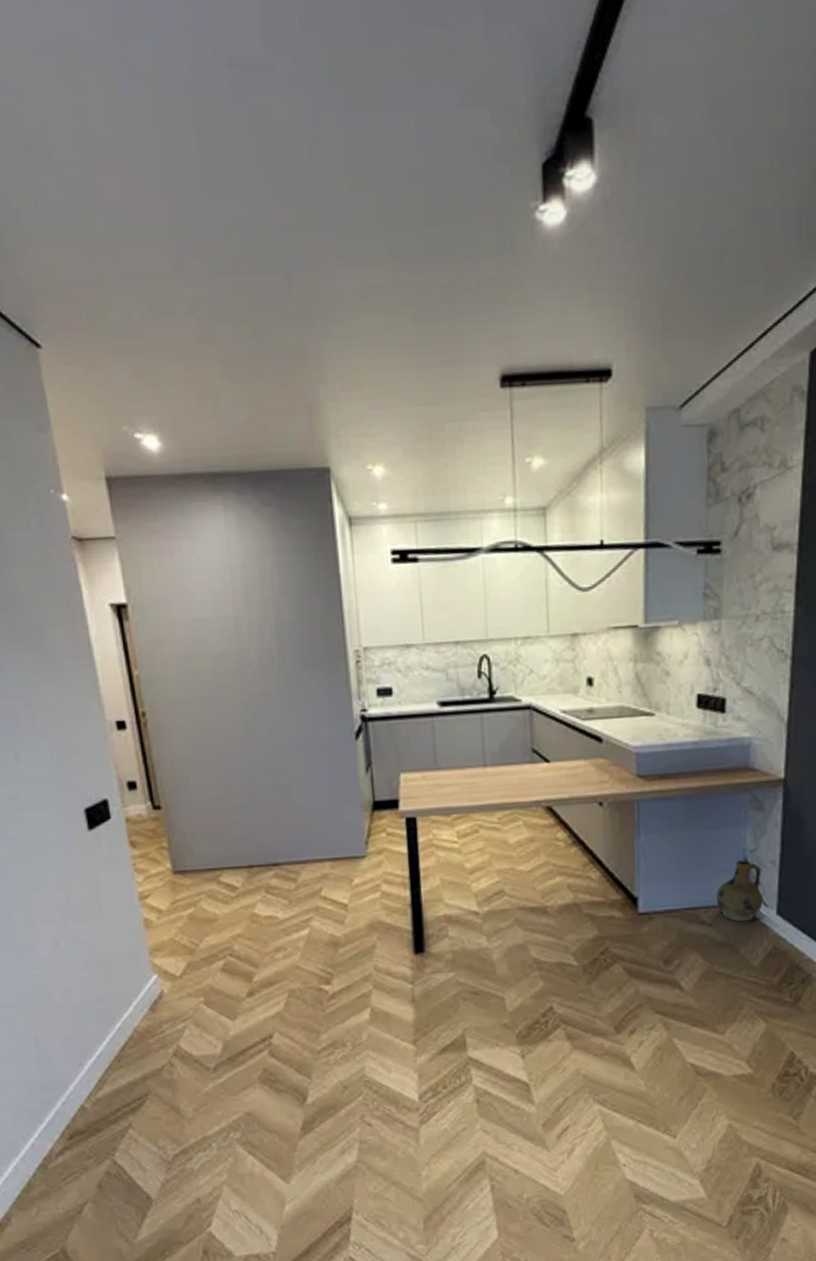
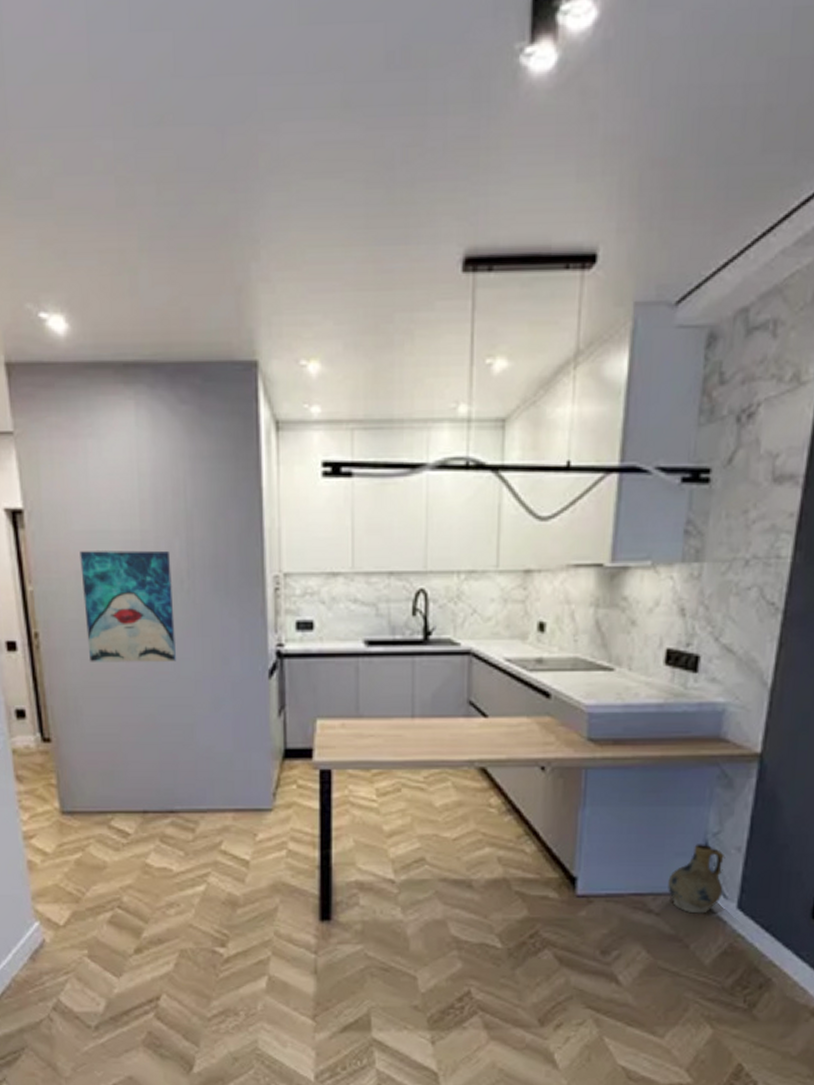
wall art: none [180,633,272,735] -> present [80,550,176,662]

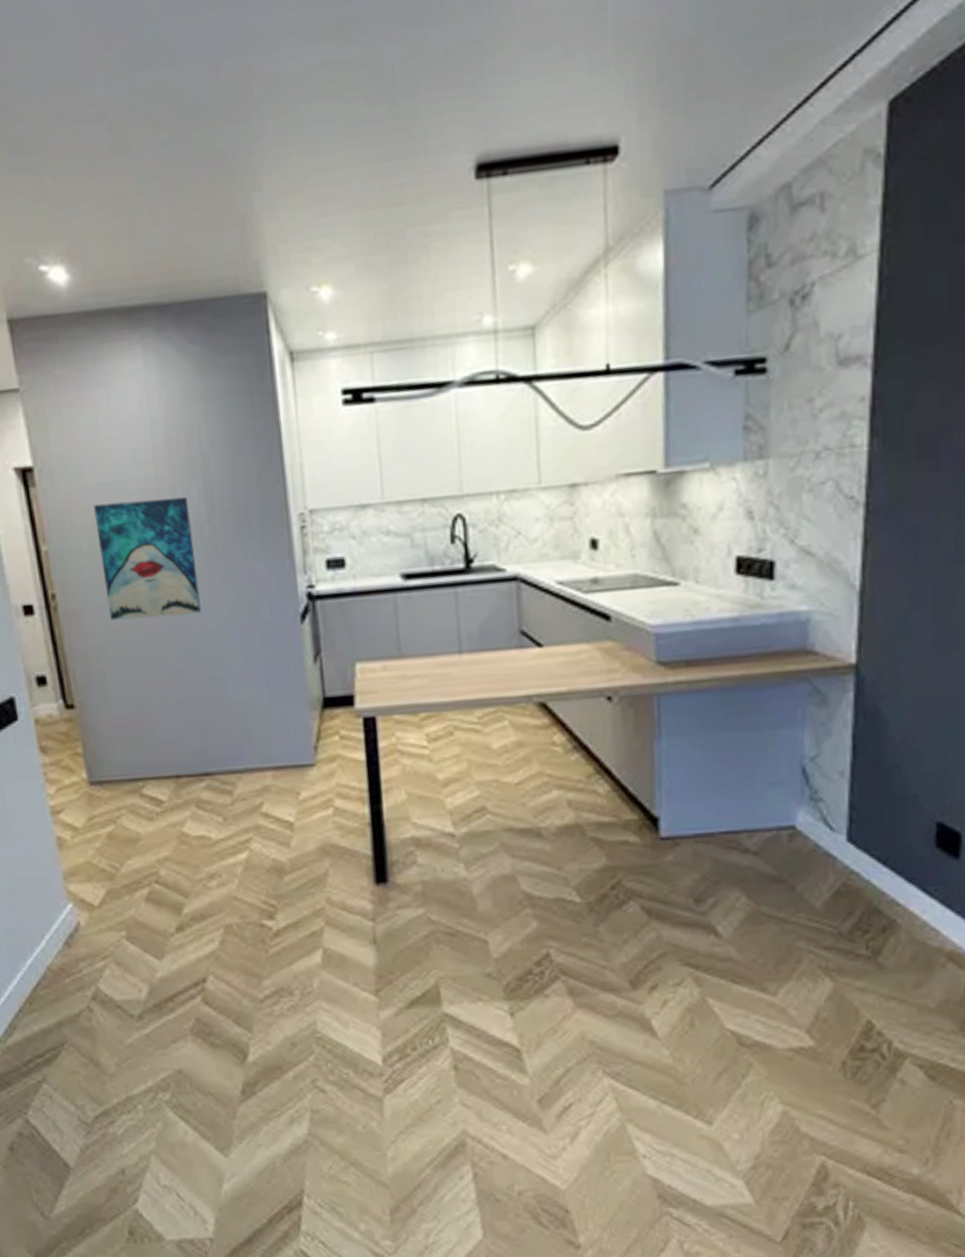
ceramic jug: present [668,842,726,914] -> none [764,769,829,850]

